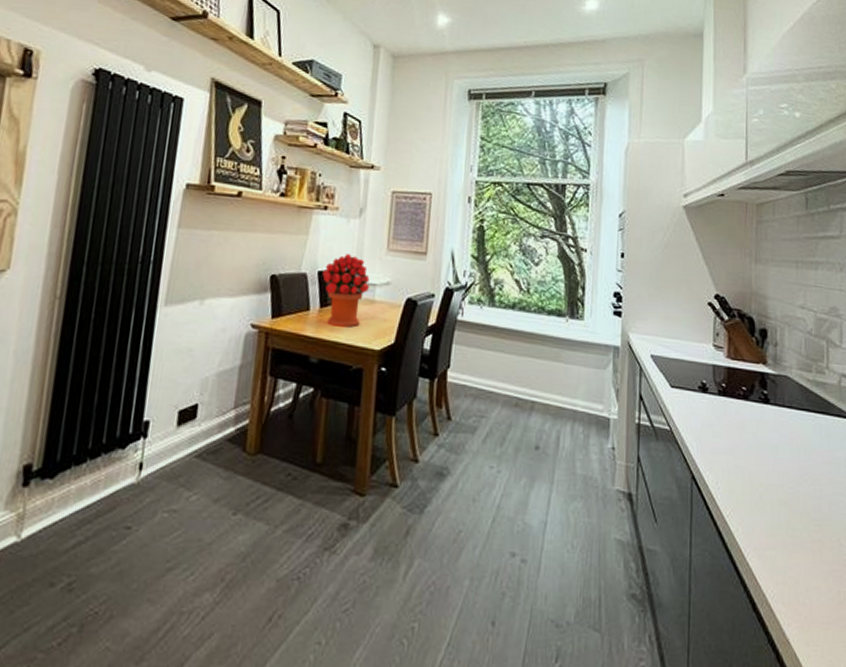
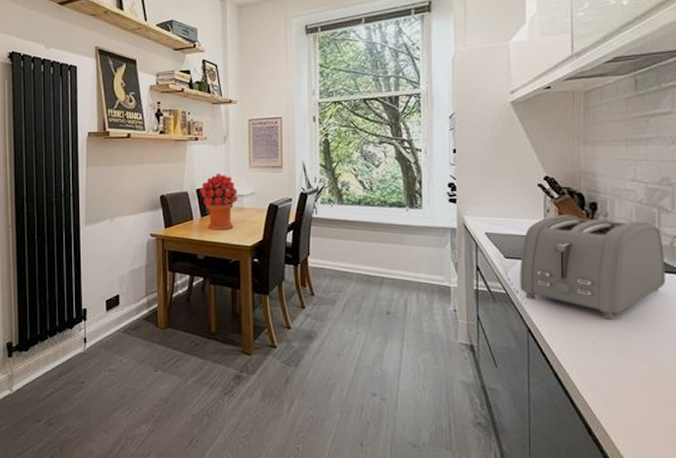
toaster: none [685,340,833,468] -> present [520,215,665,319]

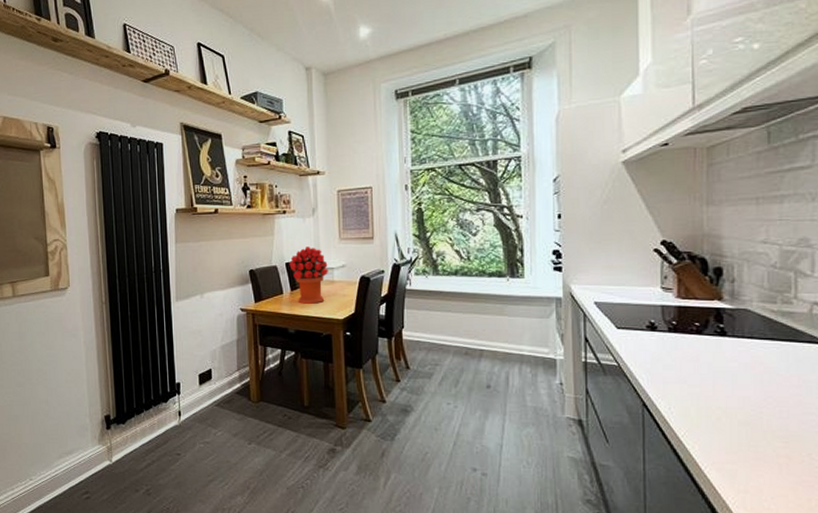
toaster: present [520,215,665,319] -> none [633,281,803,393]

